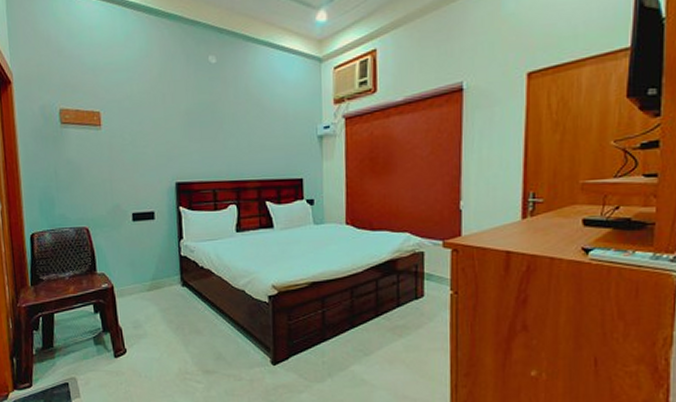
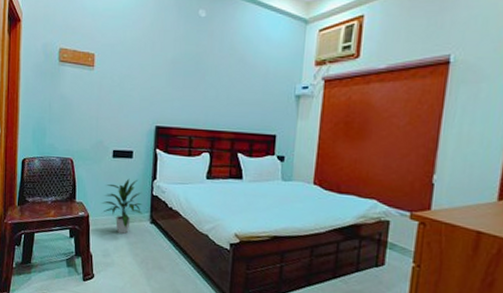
indoor plant: none [126,241,172,301] -> present [101,178,143,234]

